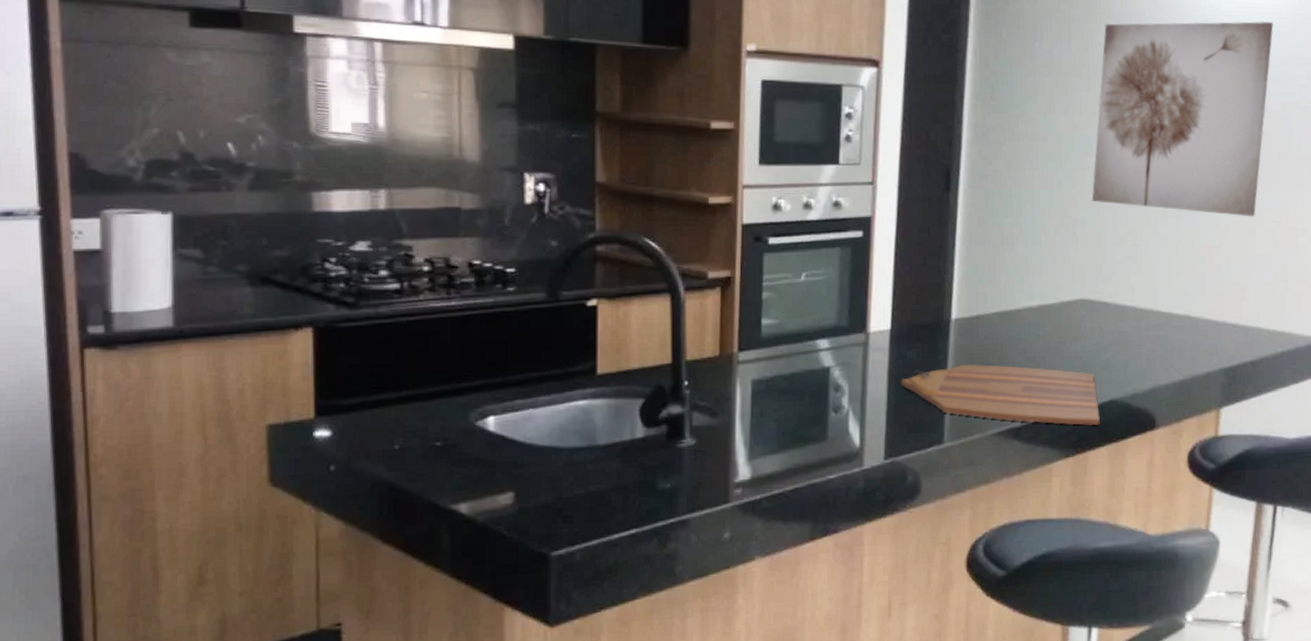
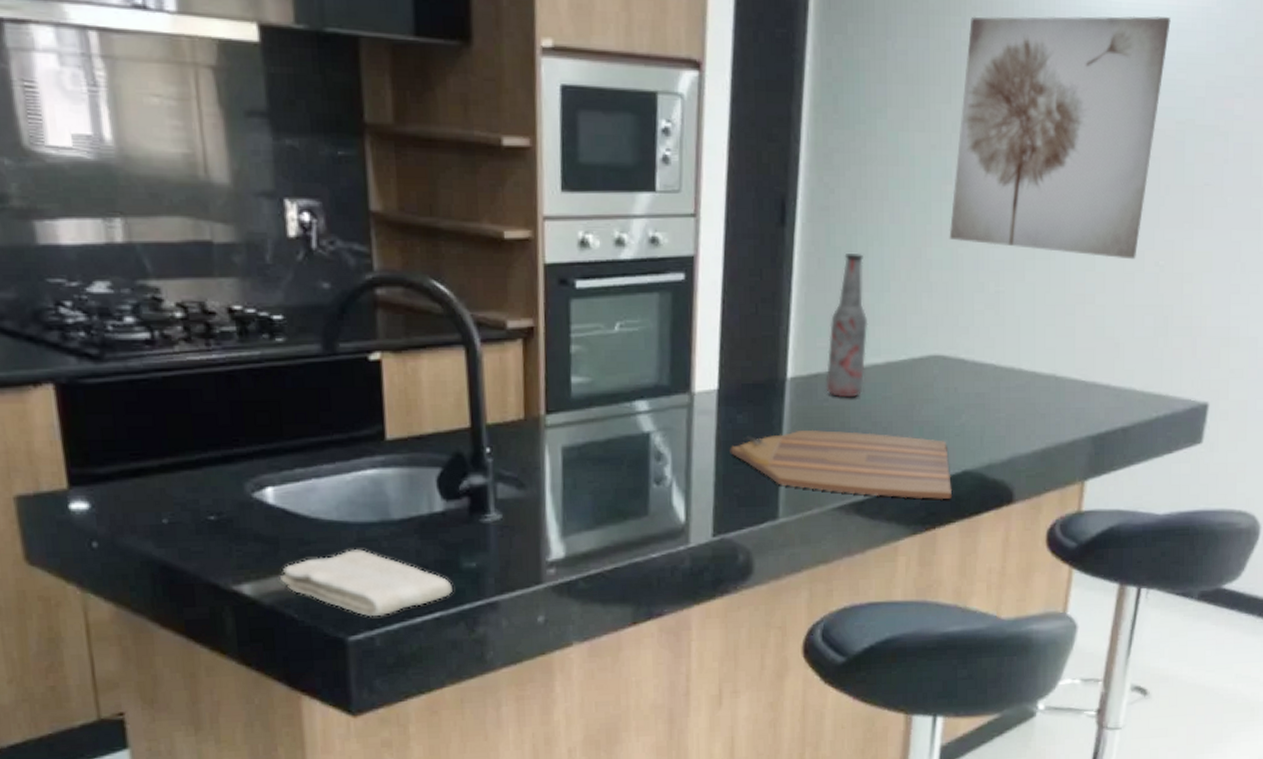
washcloth: none [495,472,648,534] -> present [280,549,452,617]
bottle: none [985,214,1023,336] -> present [825,254,868,398]

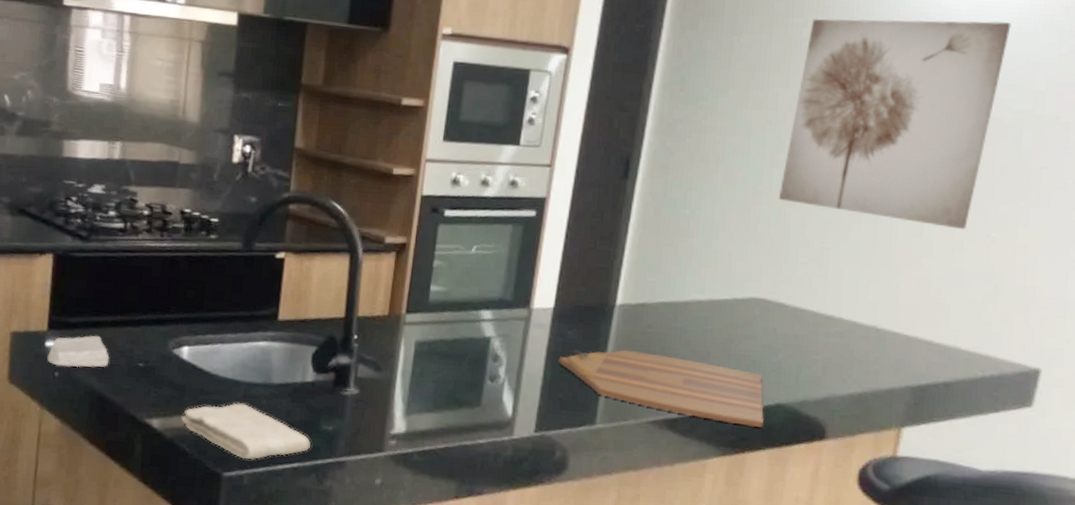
soap bar: none [76,486,167,534] -> present [47,335,110,368]
bottle: present [825,254,868,398] -> none [651,205,696,328]

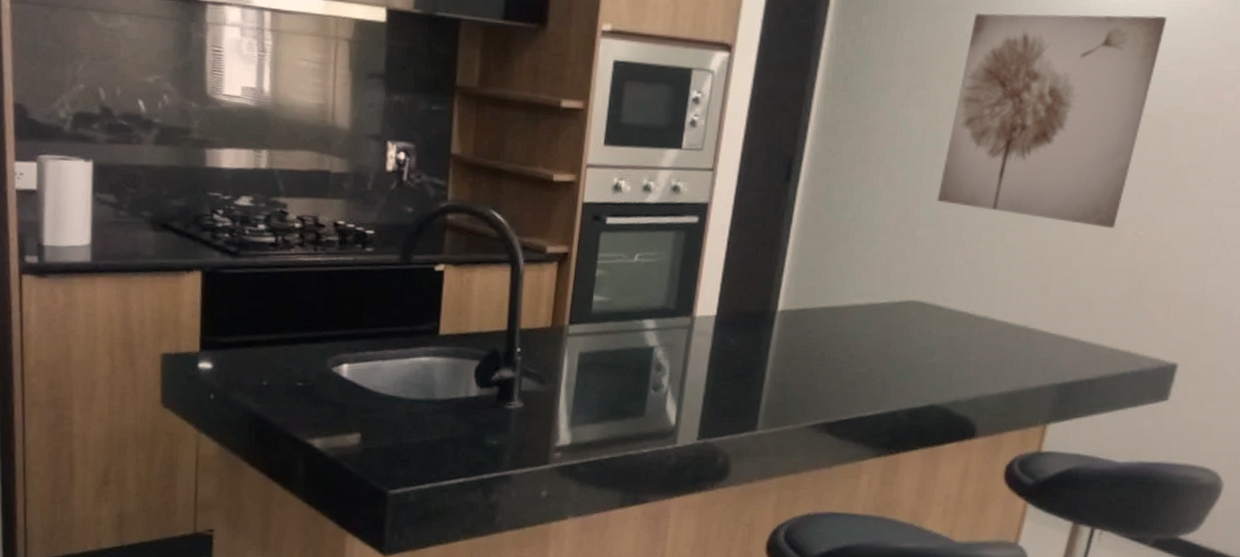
soap bar: present [47,335,110,368] -> none [201,355,267,389]
washcloth: present [181,402,311,460] -> none [344,420,476,477]
cutting board: present [558,349,764,428] -> none [720,355,919,429]

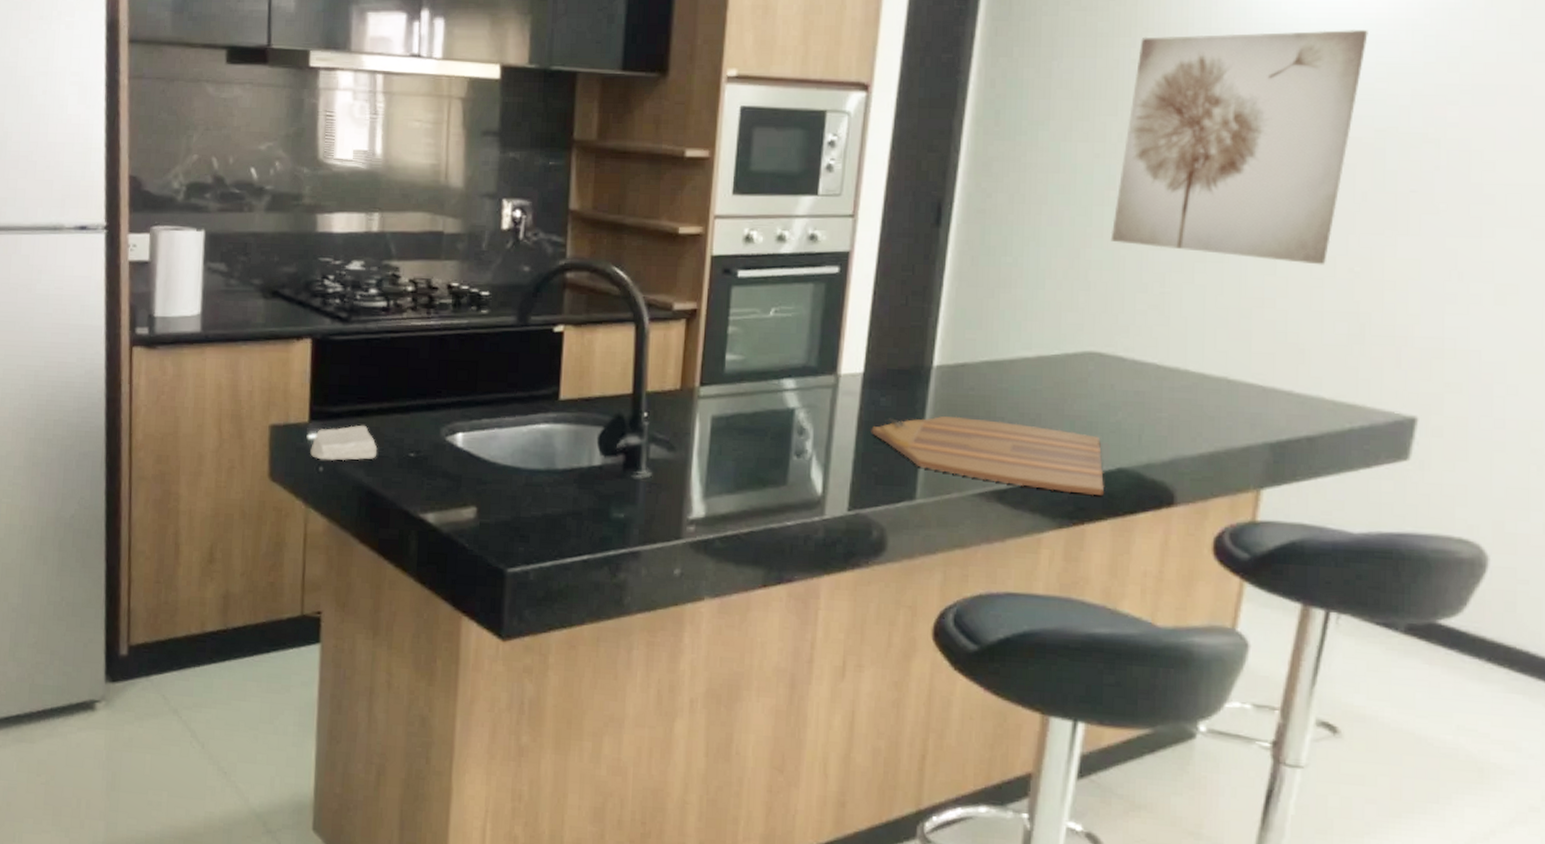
soap bar: none [201,355,267,389] -> present [310,425,378,461]
cutting board: none [720,355,919,429] -> present [871,415,1104,496]

